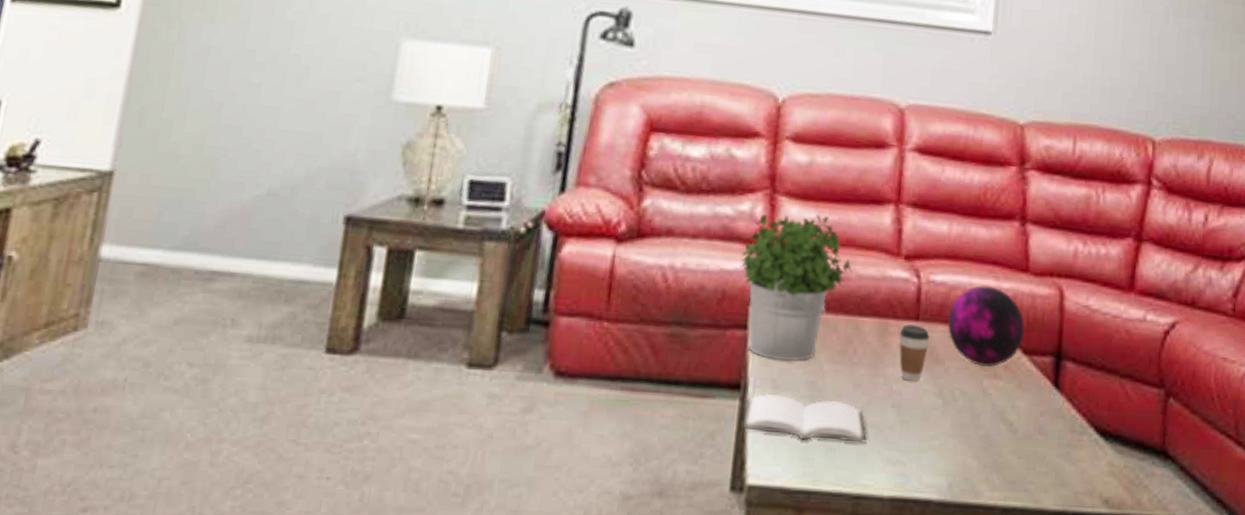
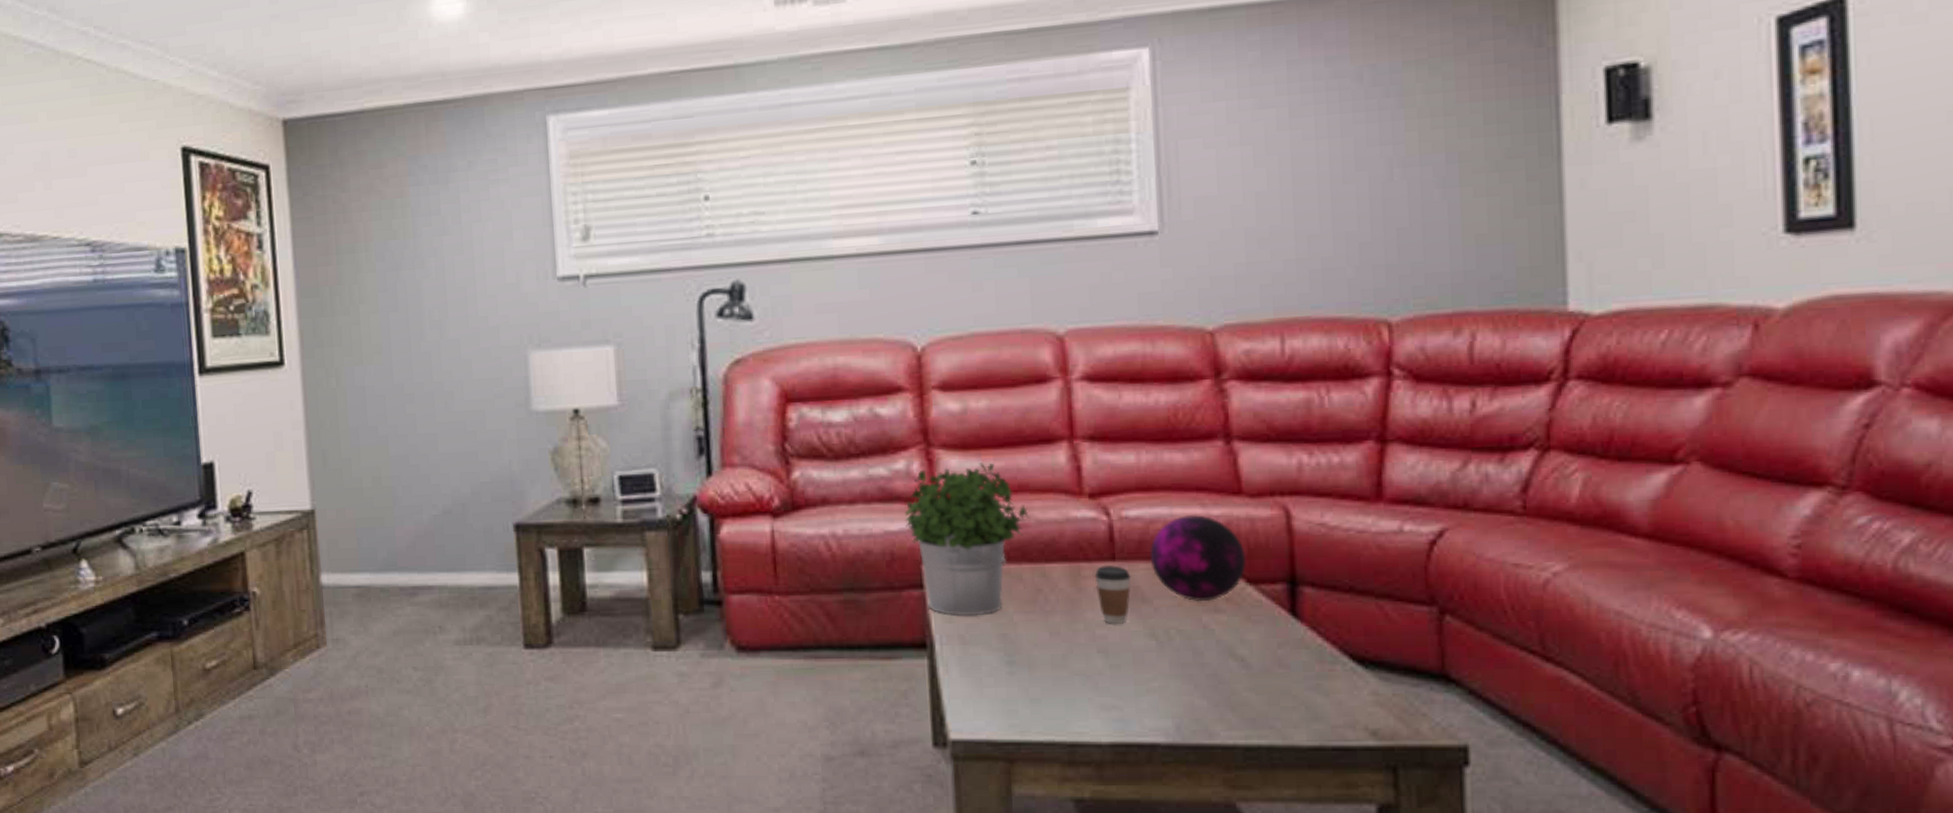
book: present [742,393,868,443] -> none [934,649,1075,693]

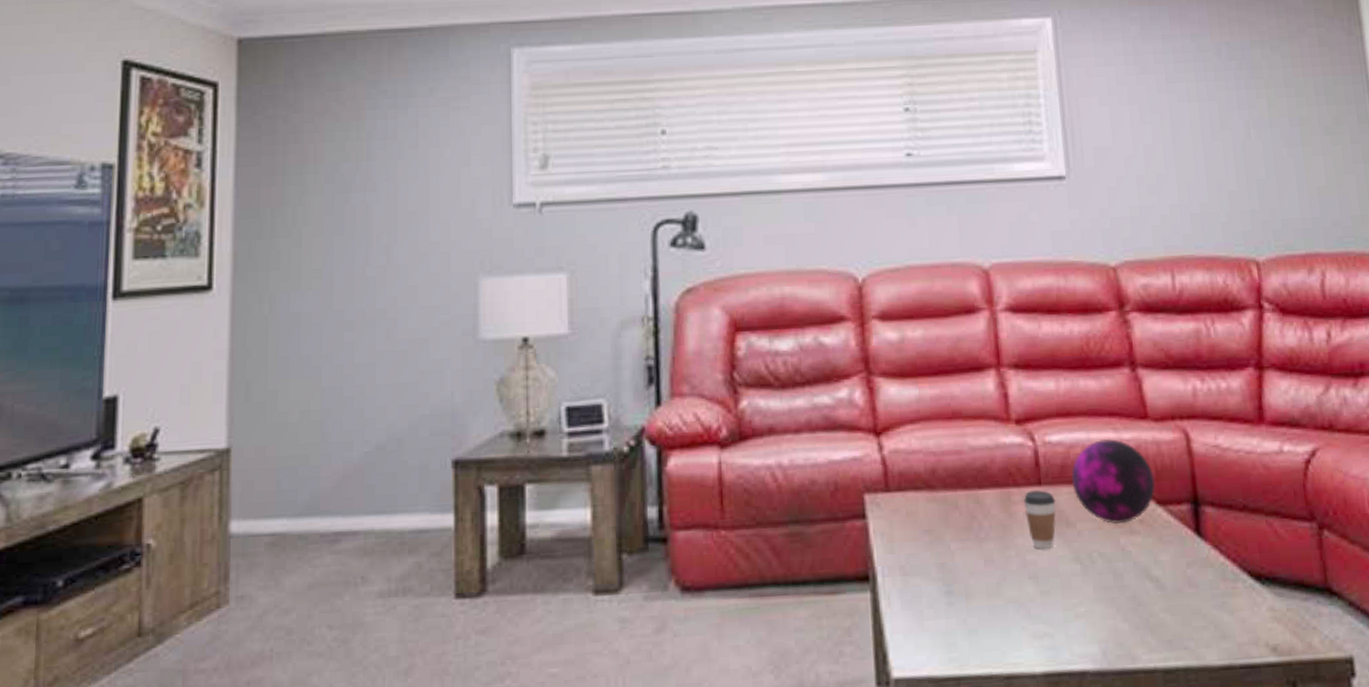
potted plant: present [904,462,1031,617] -> none [847,390,964,547]

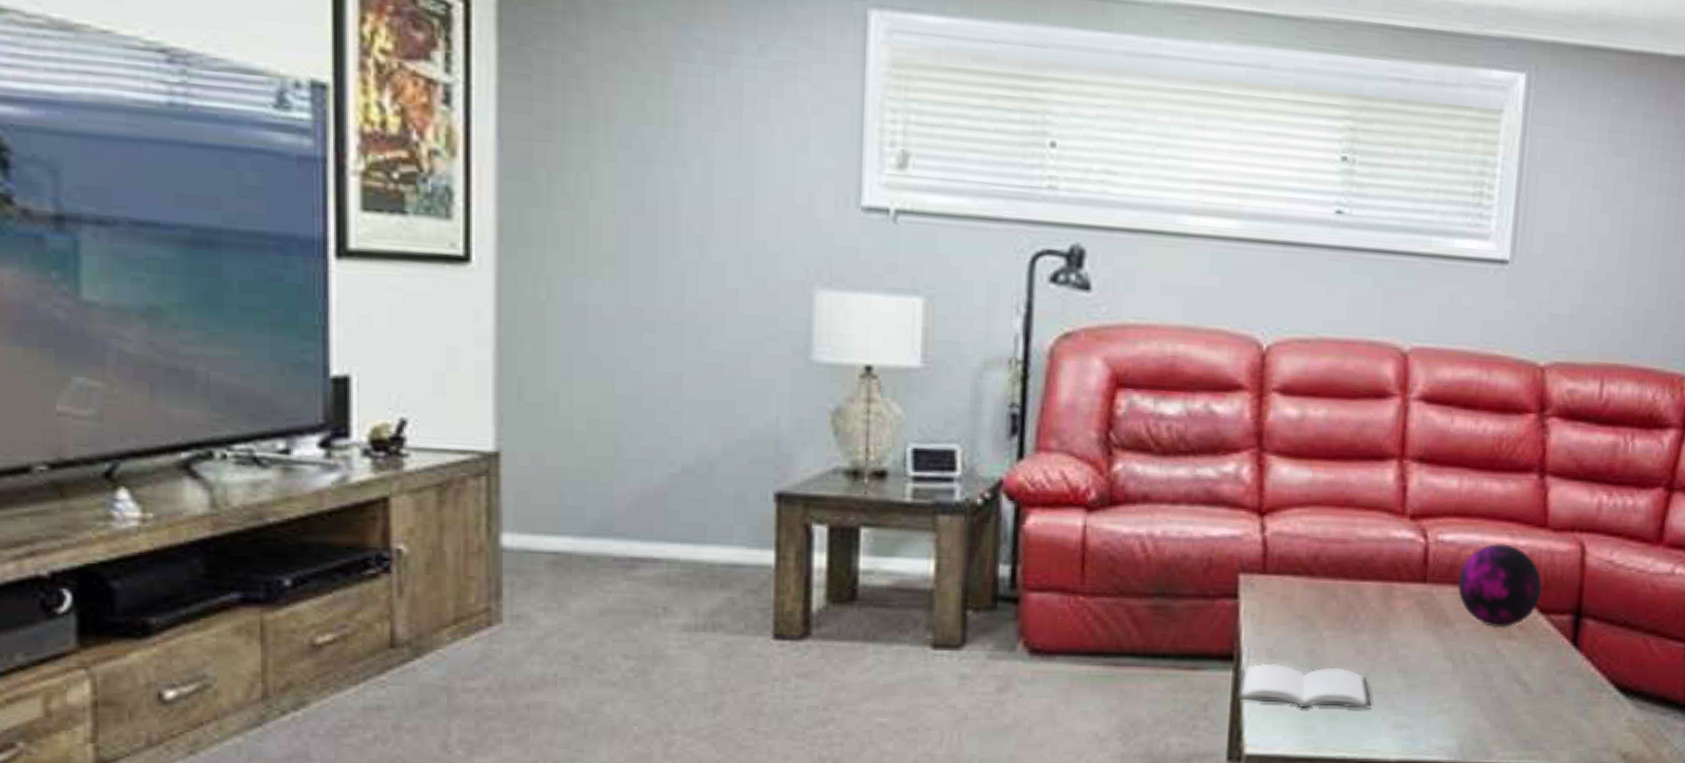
book: none [877,580,1010,625] -> present [1237,663,1373,709]
coffee cup: present [1023,490,1056,549] -> none [1405,587,1439,645]

